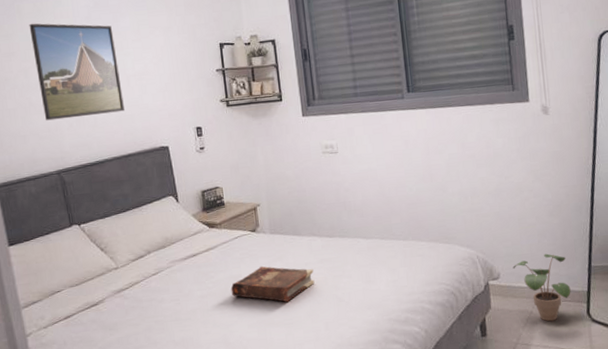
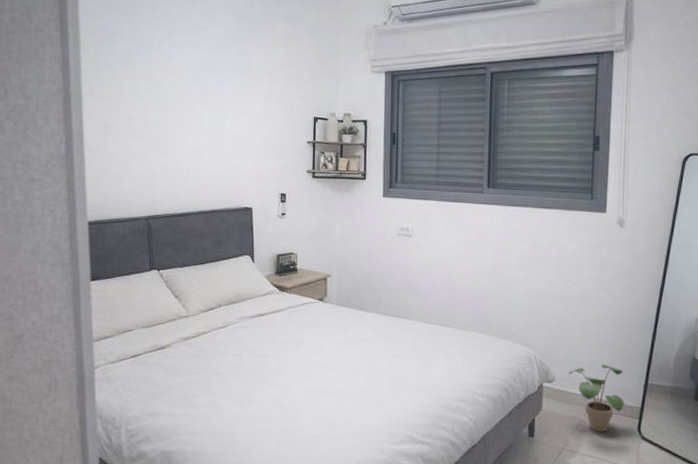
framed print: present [29,23,125,121] -> none [140,76,217,169]
book: present [230,265,315,303] -> none [291,334,373,374]

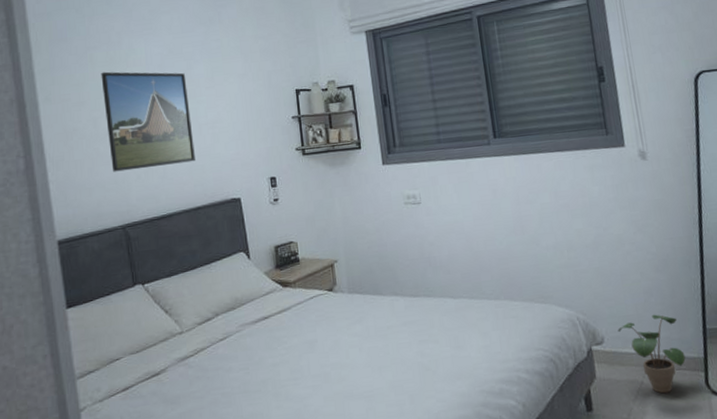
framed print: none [140,76,217,169] -> present [101,71,195,172]

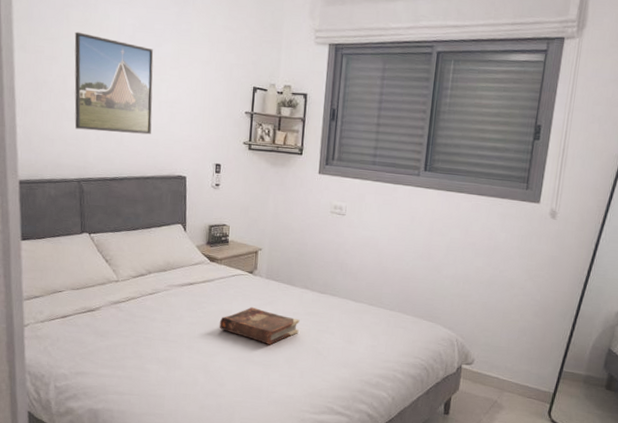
book: none [305,329,398,372] -> present [219,306,300,345]
potted plant: present [617,314,686,394] -> none [488,350,540,414]

